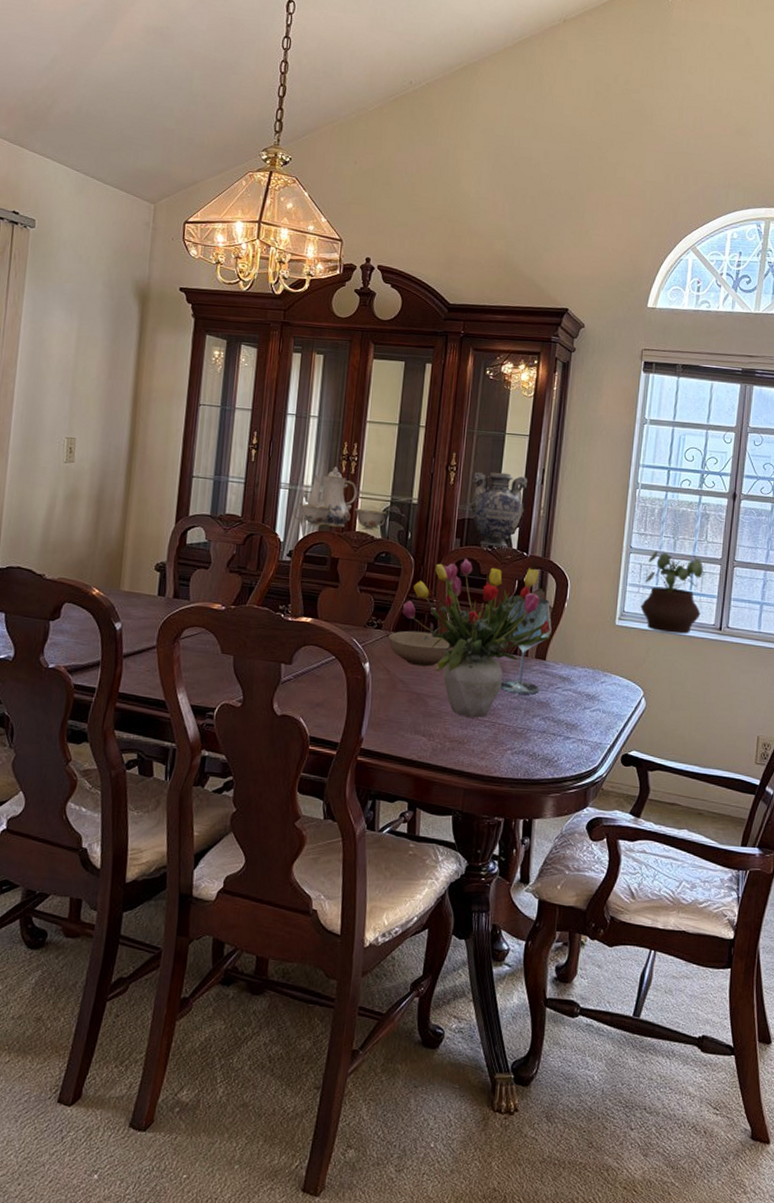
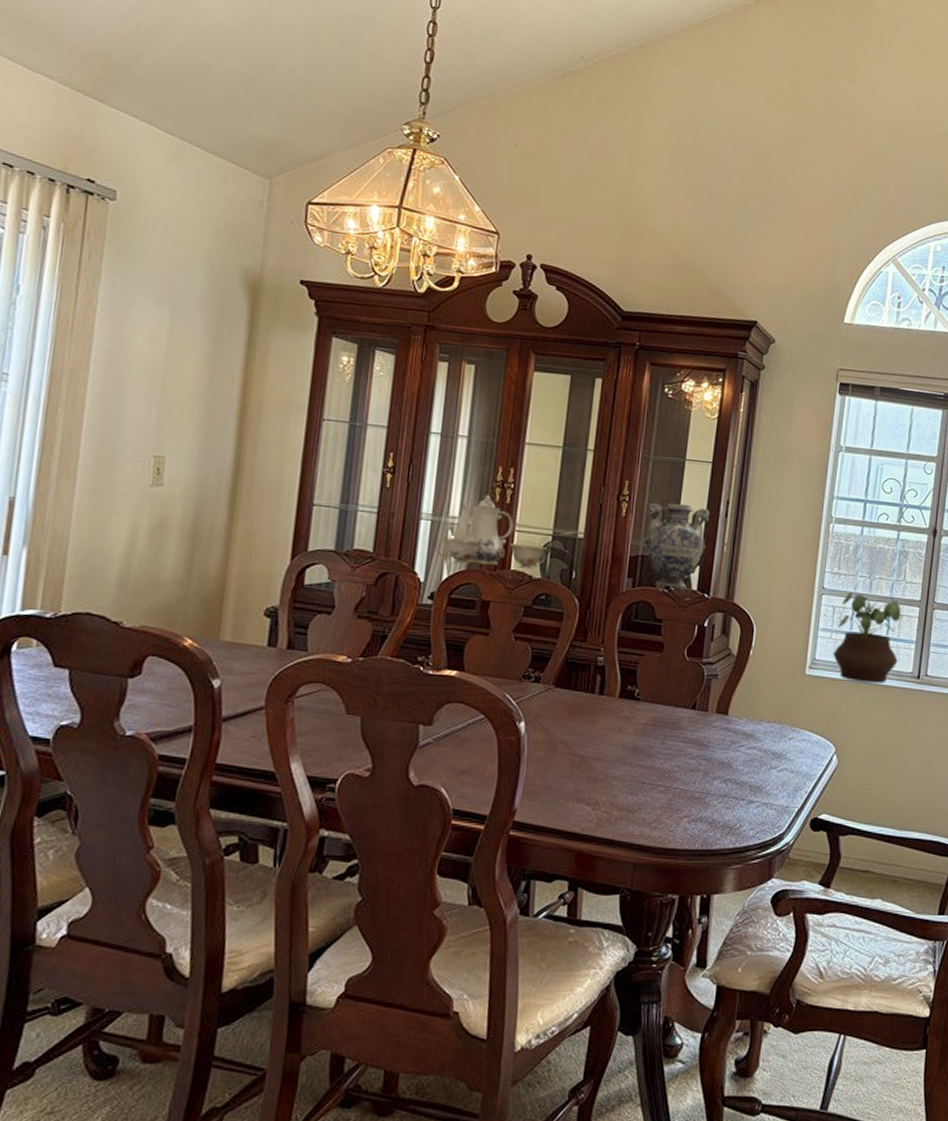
bowl: present [388,630,455,667] -> none [547,684,625,725]
flower arrangement: present [401,559,551,718] -> none [563,601,734,782]
wine glass: present [500,595,552,695] -> none [676,643,735,754]

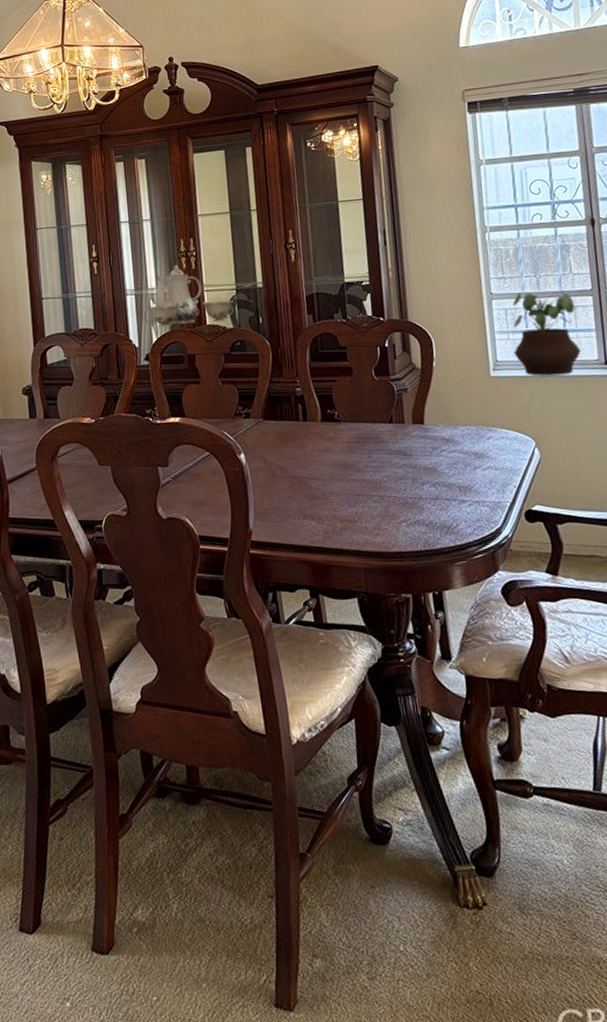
decorative vase: present [643,502,711,589] -> none [313,240,372,318]

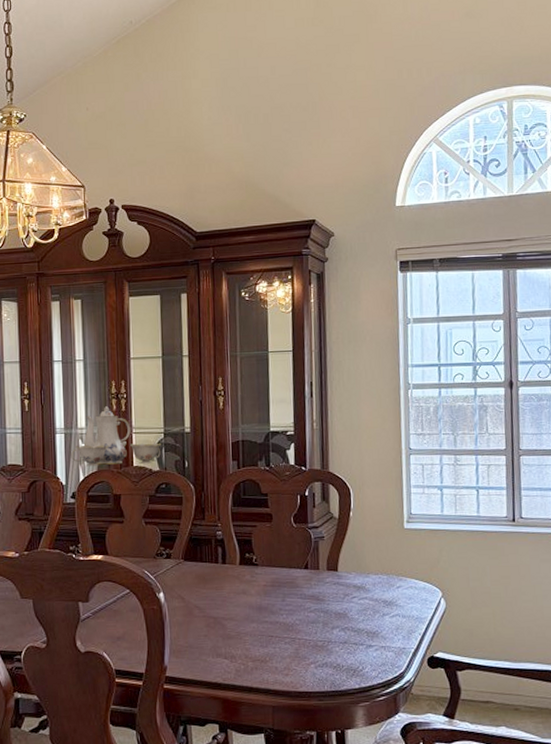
potted plant: present [511,290,581,377] -> none [427,448,491,531]

